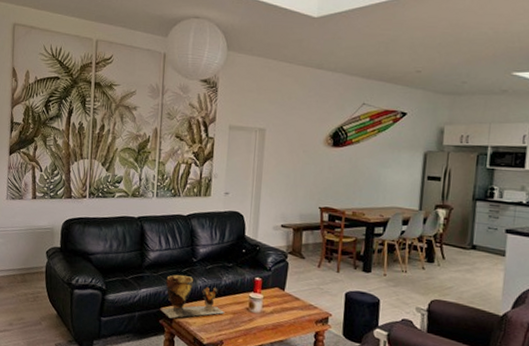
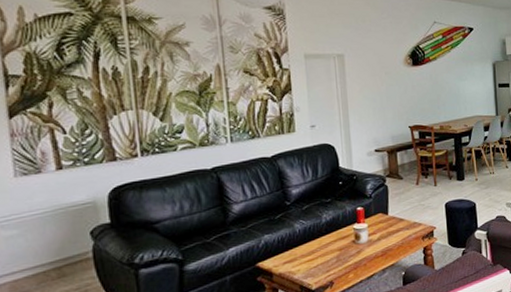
clay pot: present [161,275,225,319] -> none [257,222,331,273]

